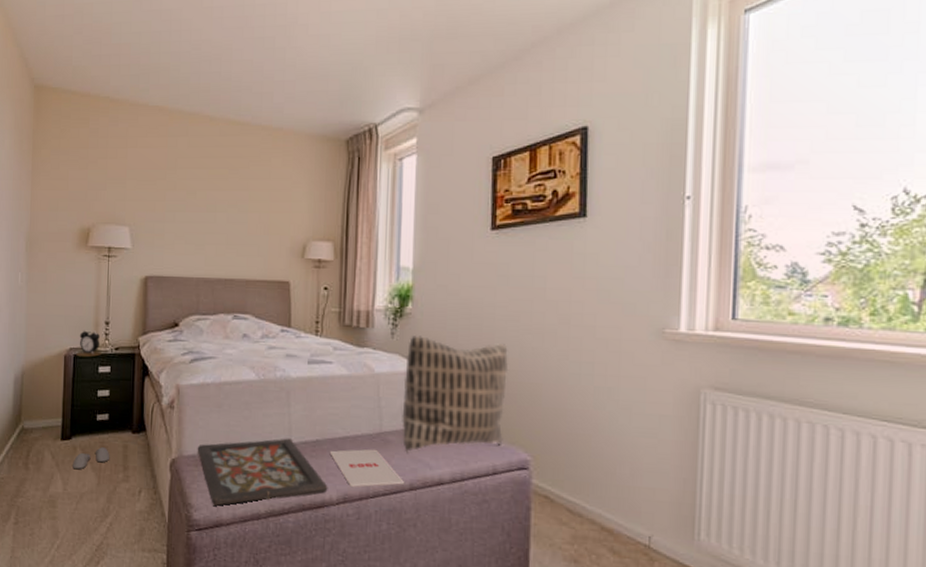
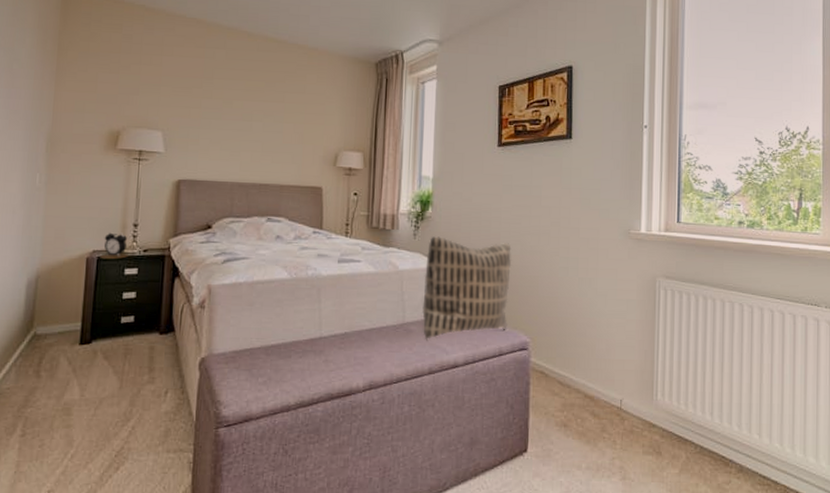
slippers: present [73,447,110,470] -> none [92,350,135,374]
decorative tray: present [198,438,328,506] -> none [228,332,355,401]
magazine: present [329,449,405,488] -> none [357,338,425,375]

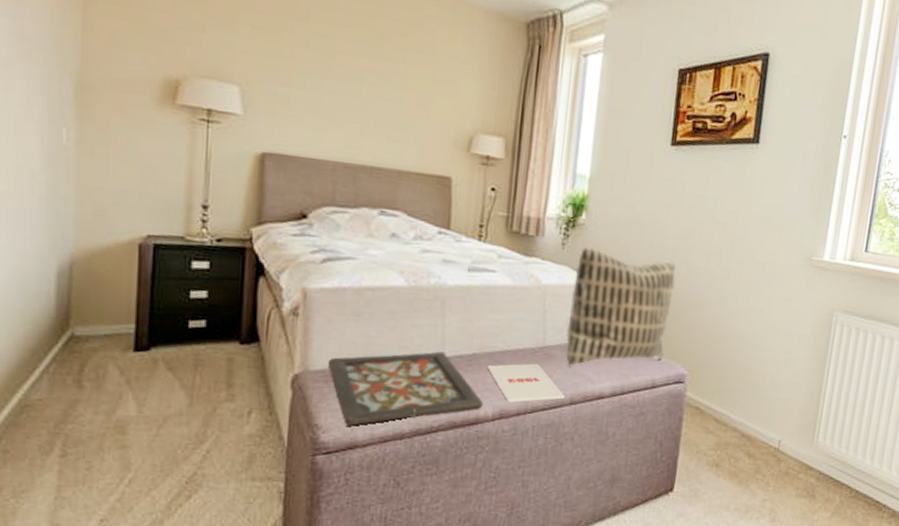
alarm clock: present [99,231,128,260] -> none [156,212,196,249]
decorative tray: none [228,332,355,401] -> present [329,351,484,426]
magazine: none [357,338,425,375] -> present [487,363,566,404]

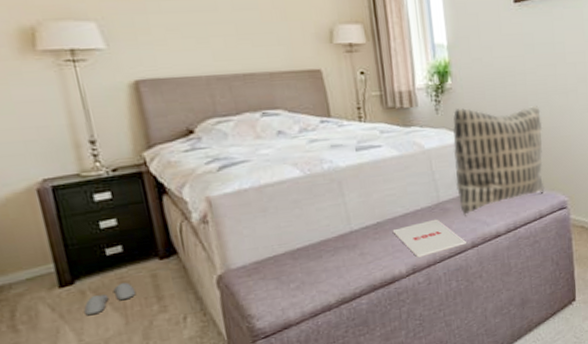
slippers: none [152,360,208,388] -> present [84,282,136,316]
decorative tray: present [329,351,484,426] -> none [247,226,397,310]

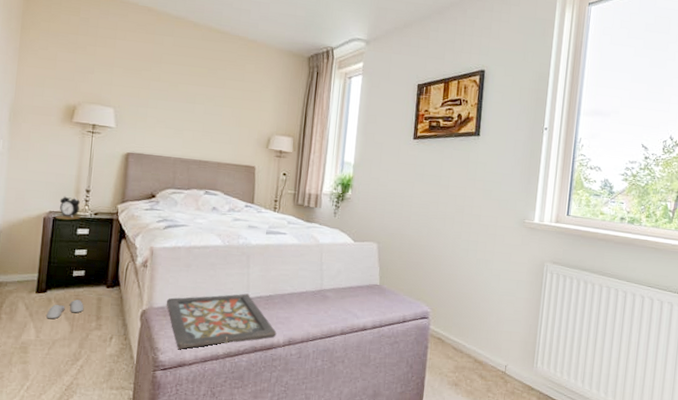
alarm clock: none [53,152,93,188] -> present [54,195,81,220]
decorative tray: none [247,226,397,310] -> present [167,293,277,349]
magazine: present [392,219,468,259] -> none [279,302,338,334]
cushion: present [452,106,545,216] -> none [338,215,420,306]

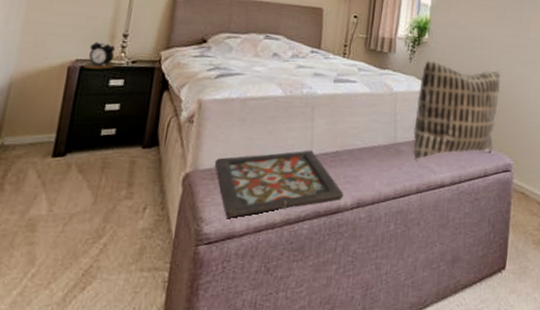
slippers: present [46,299,84,319] -> none [63,163,113,189]
cushion: none [338,215,420,306] -> present [413,61,501,161]

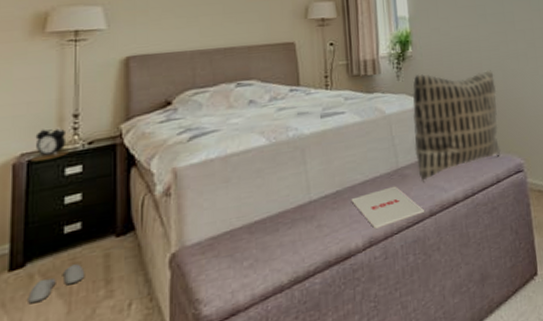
slippers: none [63,163,113,189] -> present [28,264,85,304]
decorative tray: present [215,150,344,218] -> none [204,196,353,292]
magazine: none [347,158,413,194] -> present [351,186,425,230]

